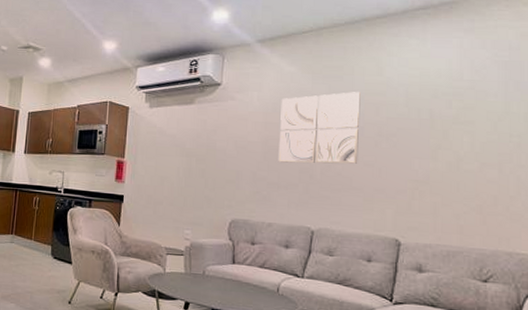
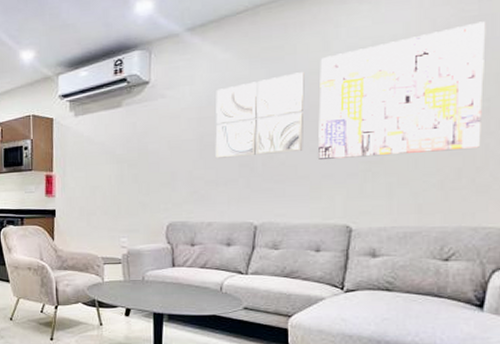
wall art: none [372,67,516,179] -> present [318,21,486,159]

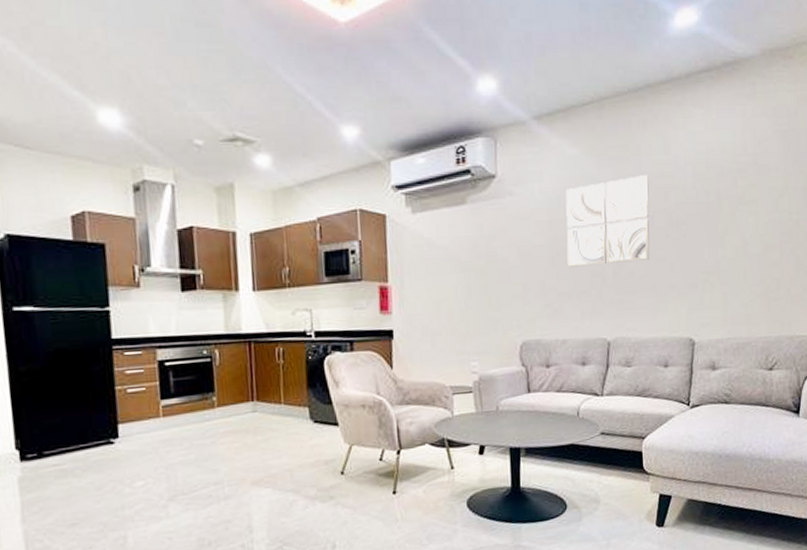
wall art: present [318,21,486,159] -> none [662,136,794,269]

